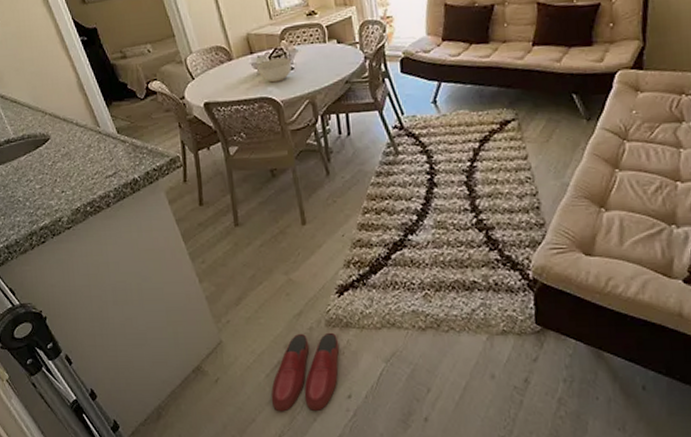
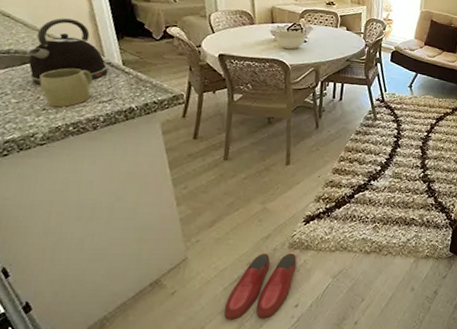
kettle: none [37,93,107,167] -> present [27,18,108,85]
mug: none [52,144,98,188] -> present [39,68,93,107]

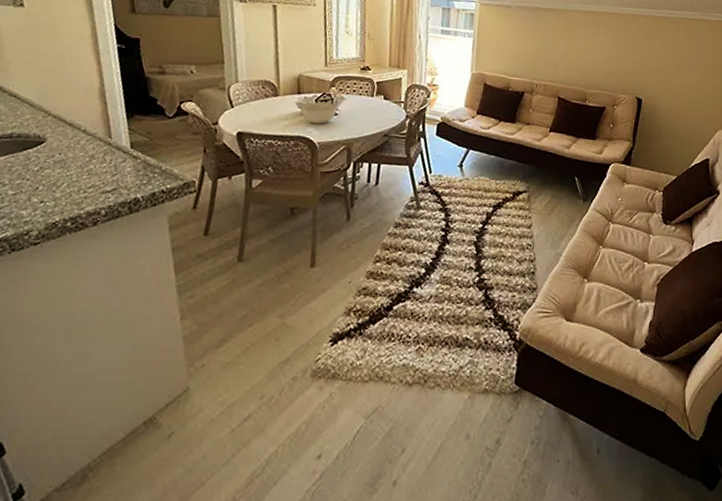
kettle: present [27,18,108,85] -> none [30,96,115,173]
mug: present [39,68,93,107] -> none [40,153,98,199]
slippers: present [224,253,297,320] -> none [229,383,321,474]

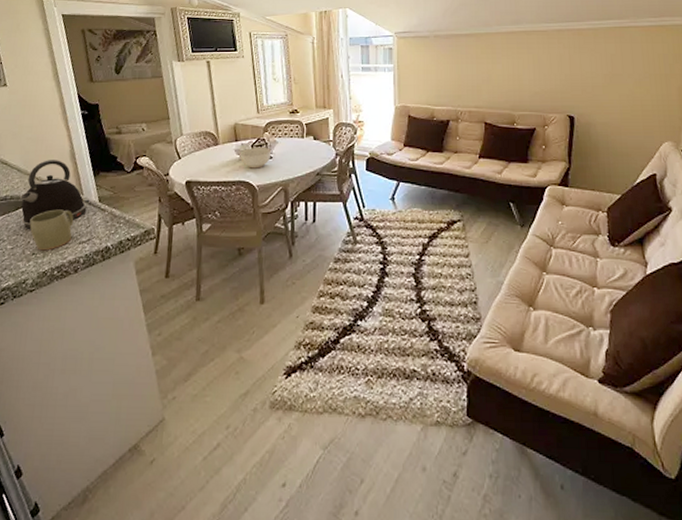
kettle: none [30,96,115,173] -> present [20,160,87,229]
mug: none [40,153,98,199] -> present [29,209,74,251]

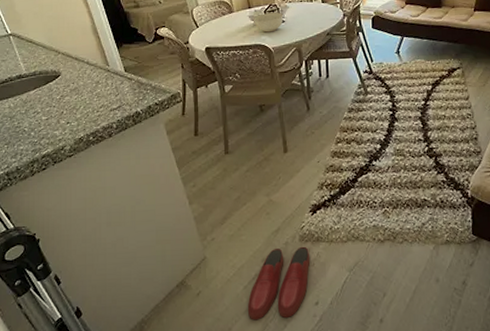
kettle: present [20,160,87,229] -> none [49,35,114,101]
mug: present [29,209,74,251] -> none [61,81,103,120]
slippers: none [204,414,281,501] -> present [247,246,311,321]

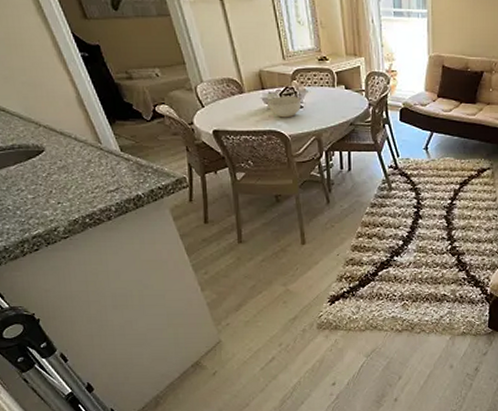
slippers: present [247,246,311,321] -> none [264,333,328,398]

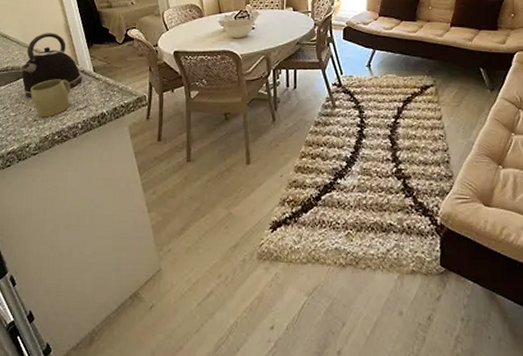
kettle: none [30,107,109,179] -> present [20,33,82,97]
mug: none [47,159,98,200] -> present [30,79,71,117]

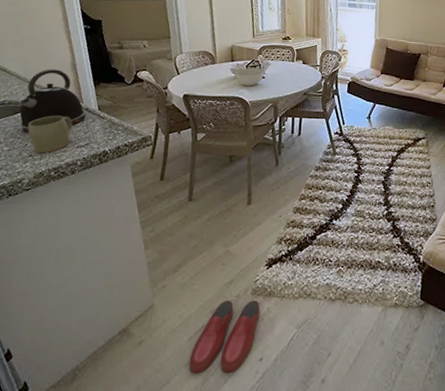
slippers: none [200,265,268,342] -> present [189,300,260,374]

